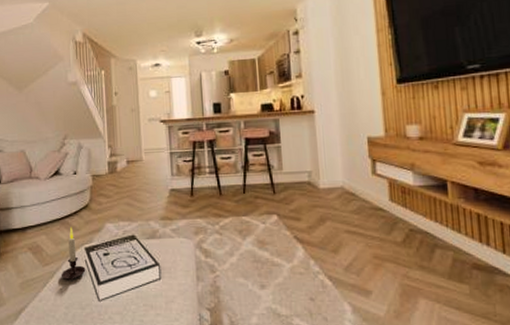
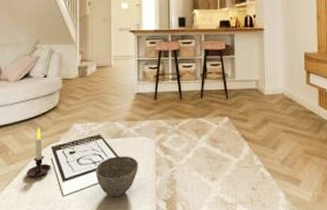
bowl: none [131,259,177,304] -> present [95,156,138,197]

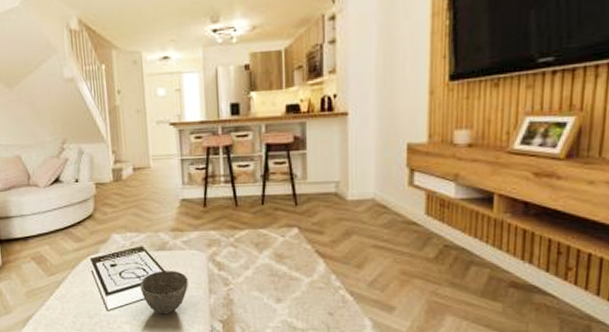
candle: present [26,127,51,178] -> none [67,237,93,291]

